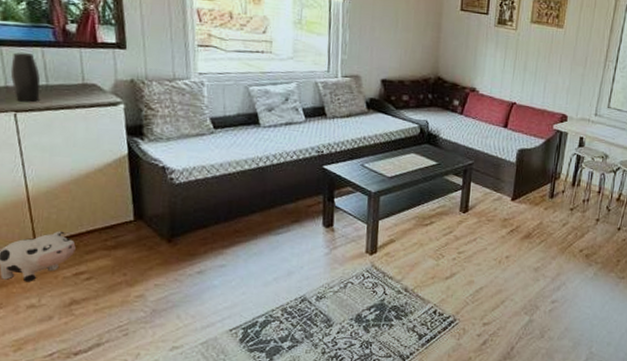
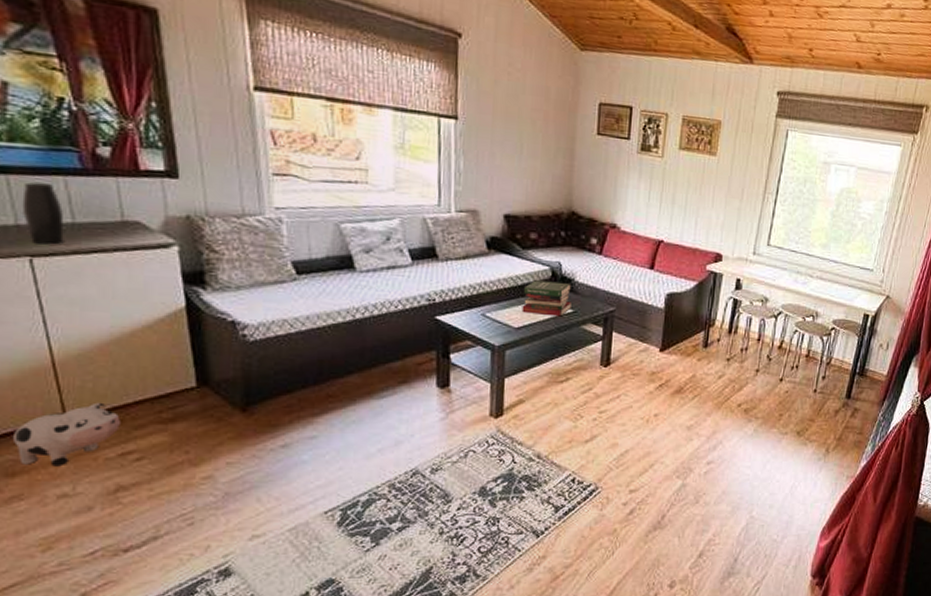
books: none [394,136,436,168] -> present [522,280,571,317]

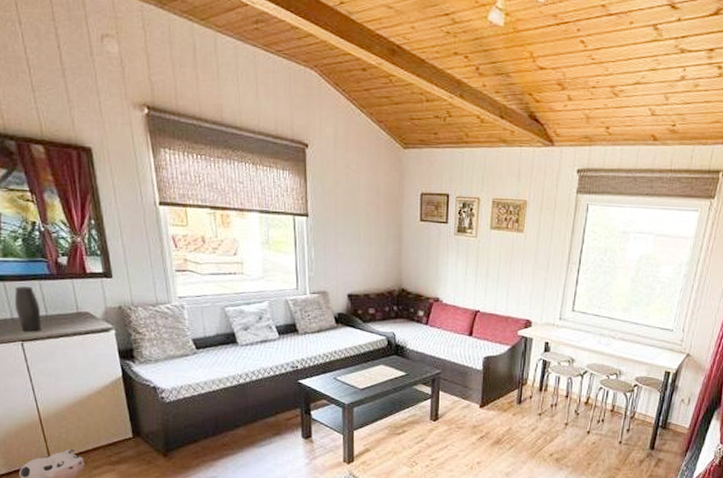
books: present [522,280,571,317] -> none [365,349,404,379]

